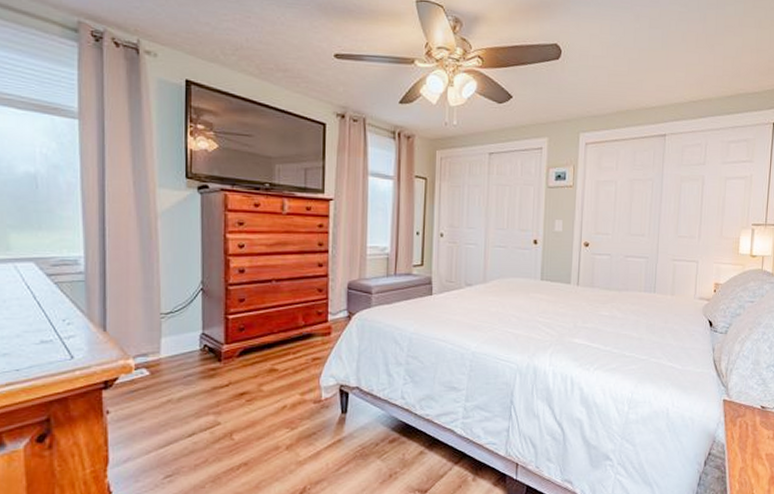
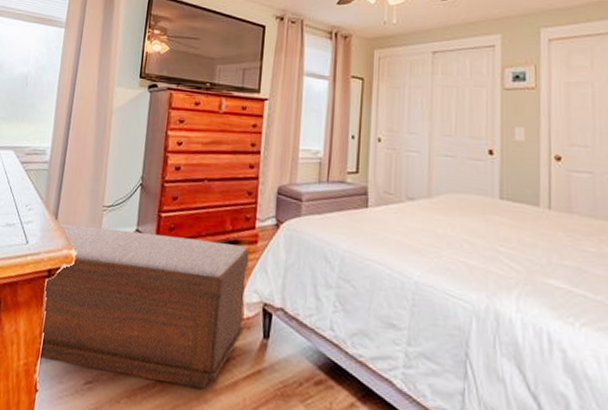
bench: none [104,334,324,465] -> present [40,223,250,389]

